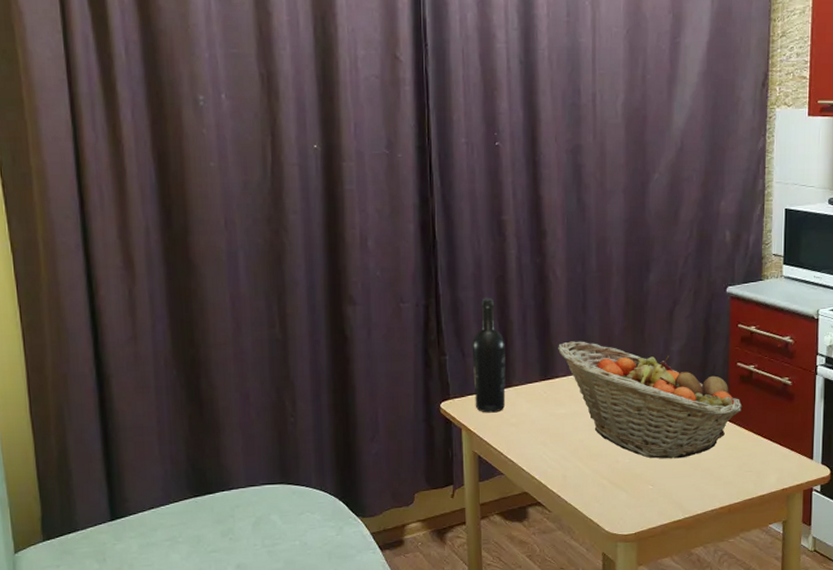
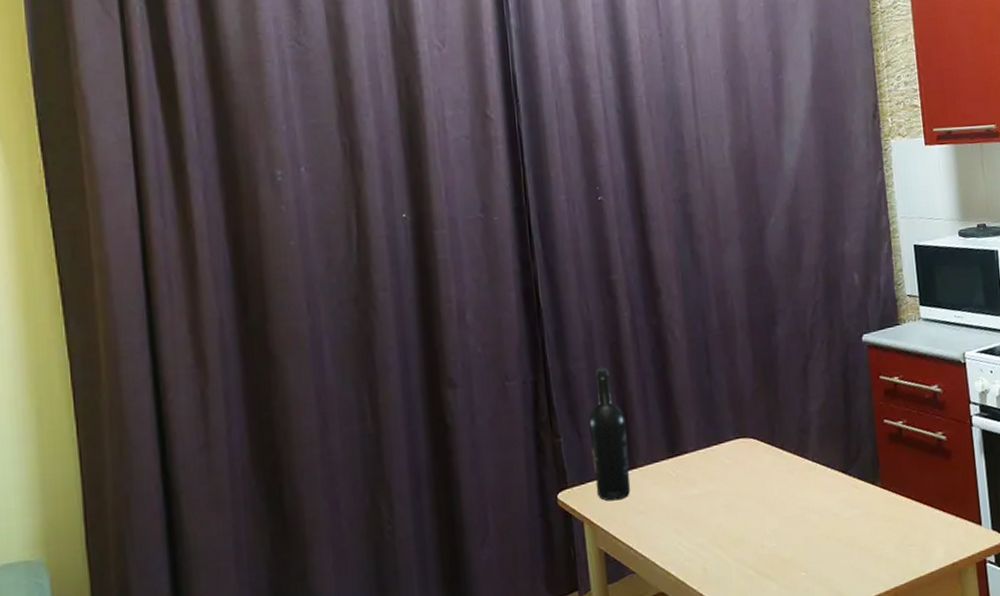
fruit basket: present [558,341,743,459] -> none [684,408,896,539]

